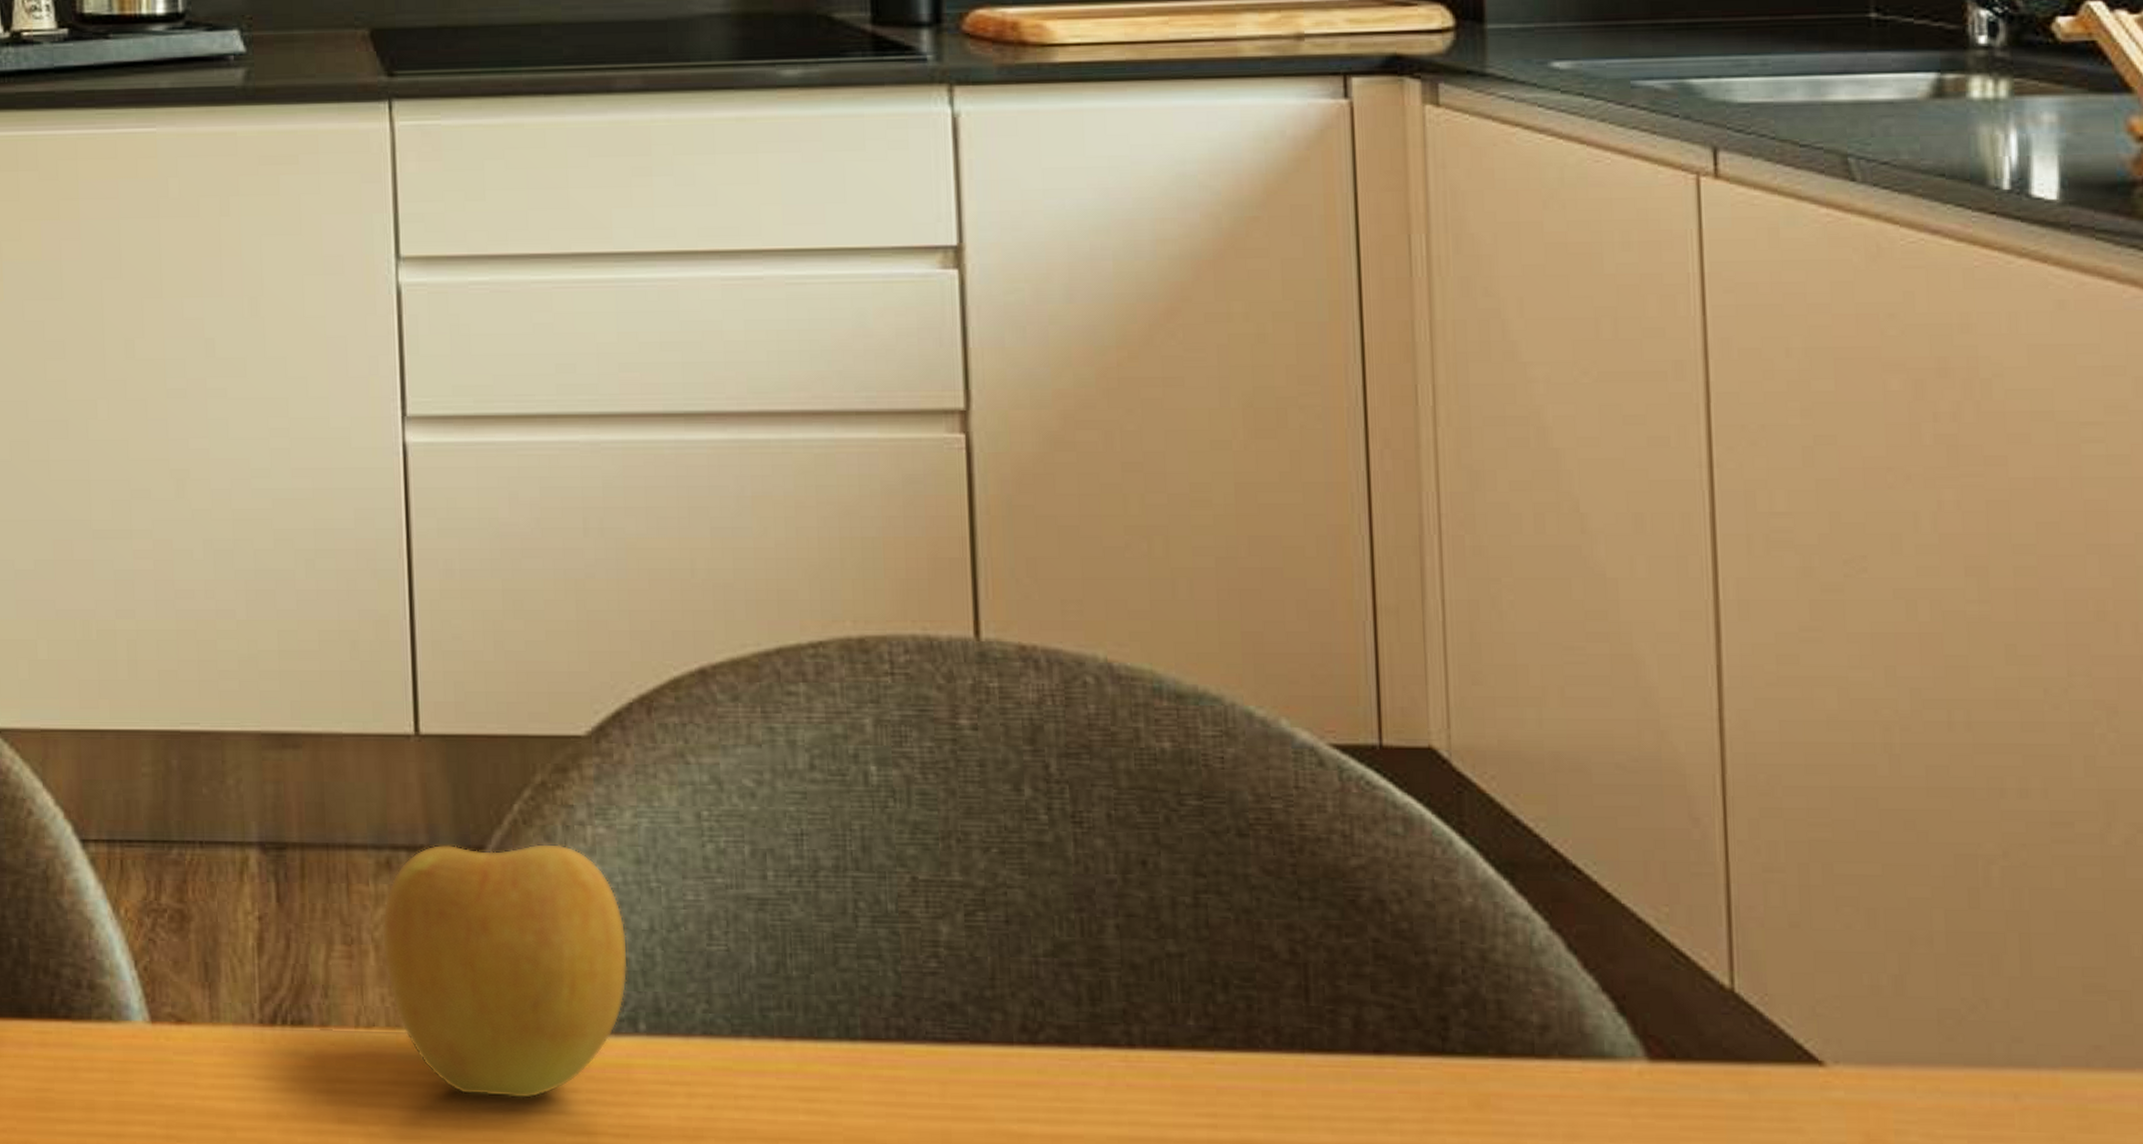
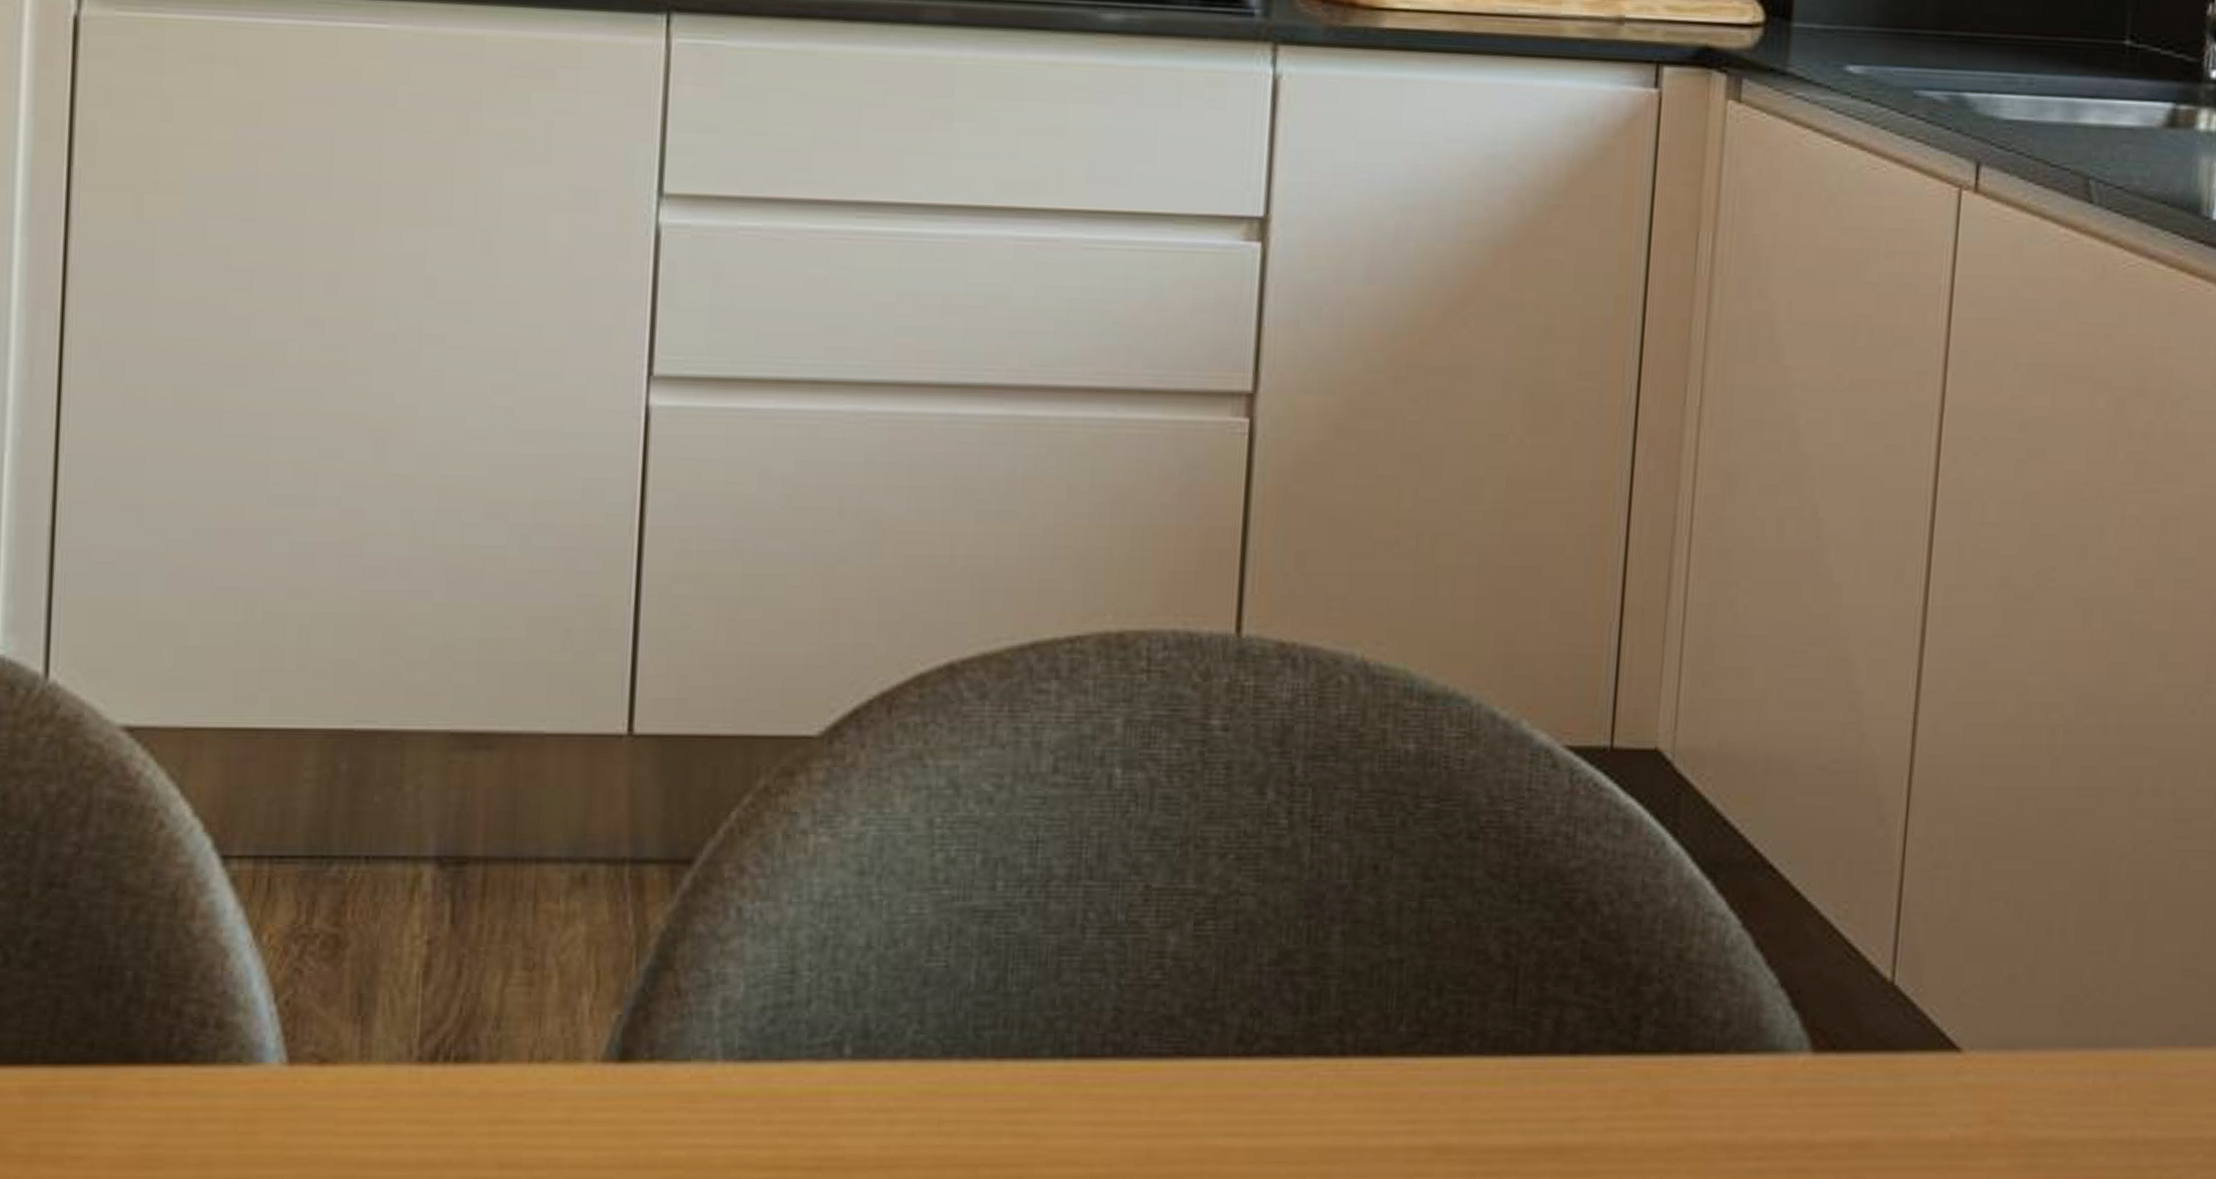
apple: present [382,843,629,1099] -> none [568,854,841,1134]

